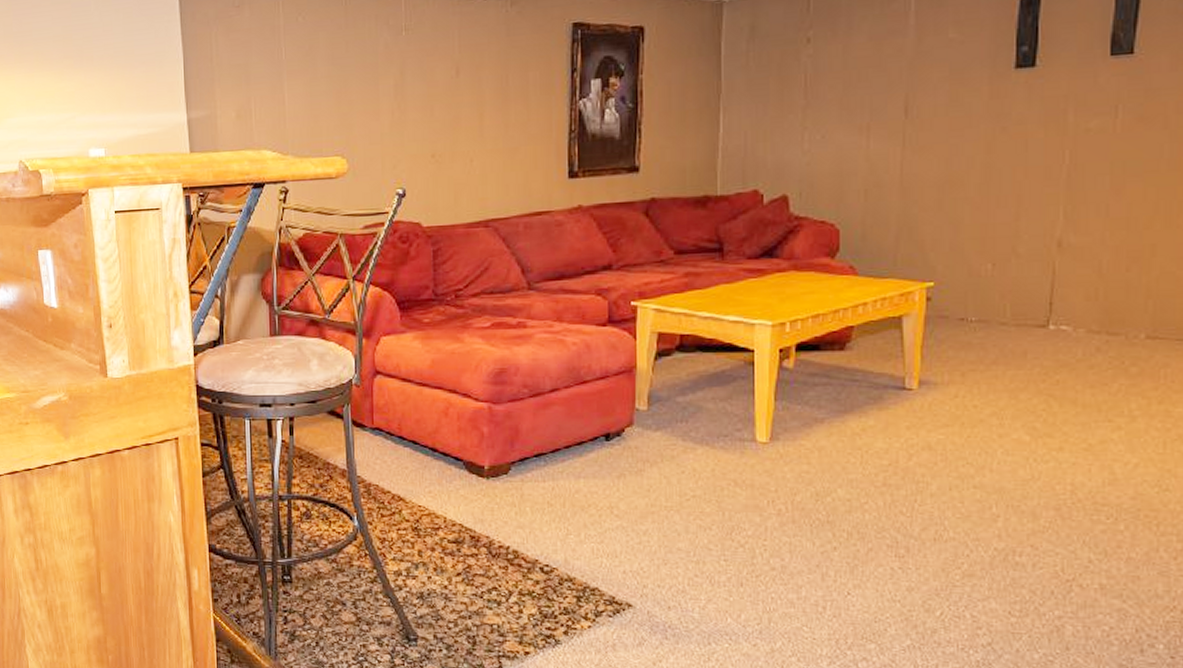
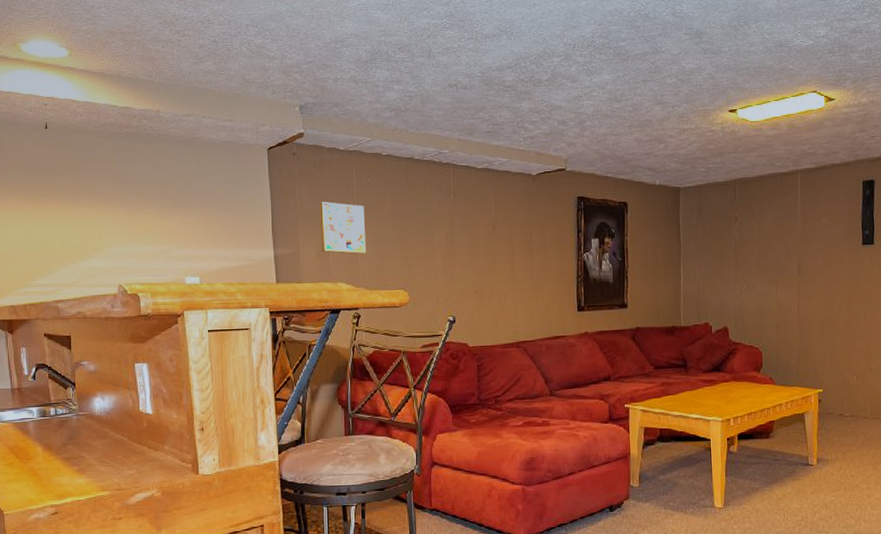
wall art: none [238,49,296,114] -> present [319,202,367,254]

